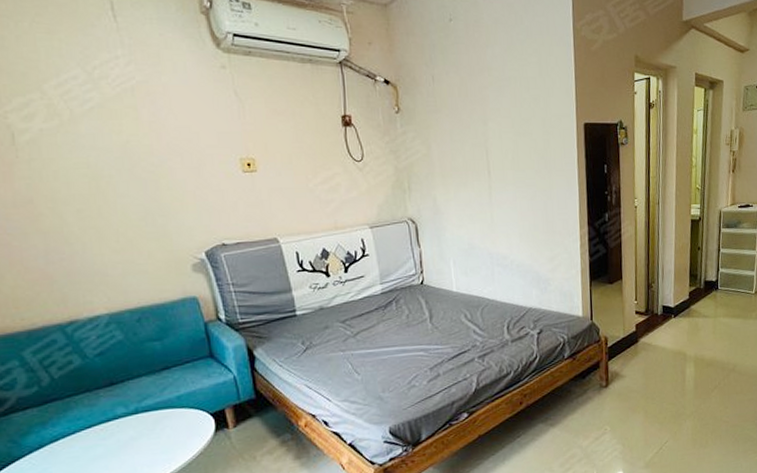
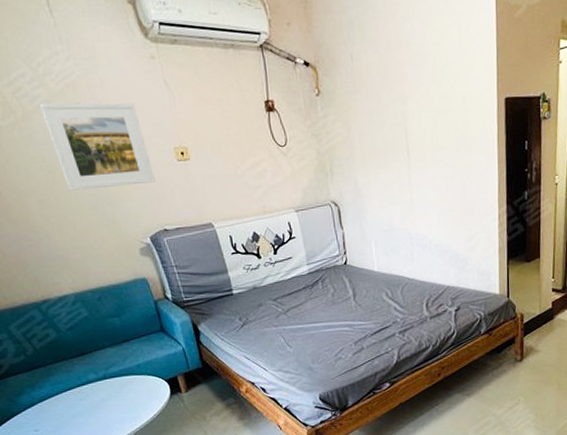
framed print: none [90,107,216,200] -> present [39,102,155,191]

